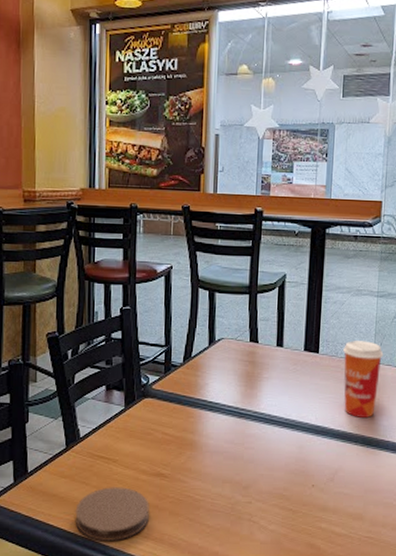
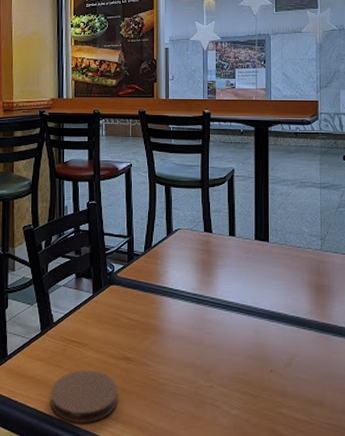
paper cup: present [343,341,384,418] -> none [292,229,330,304]

